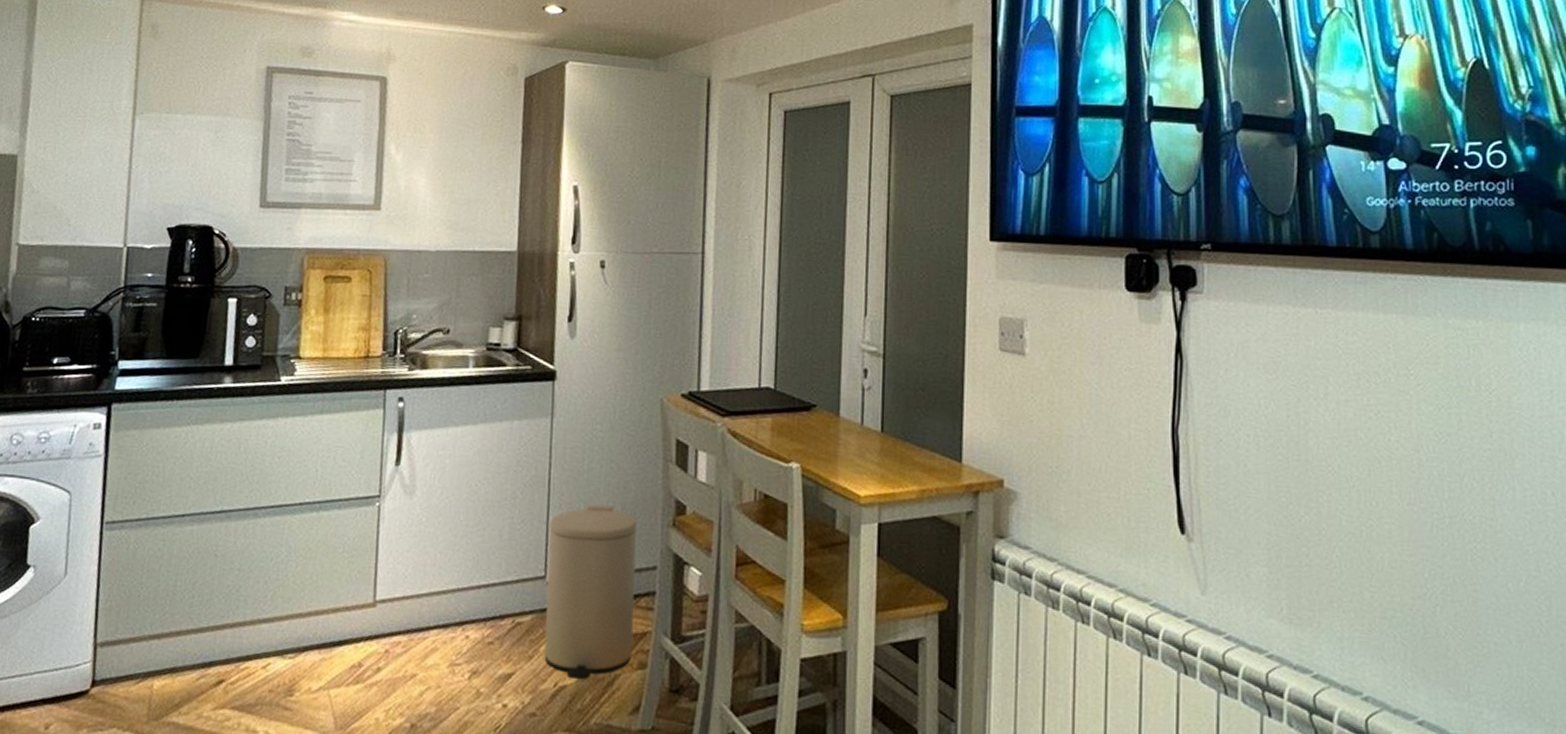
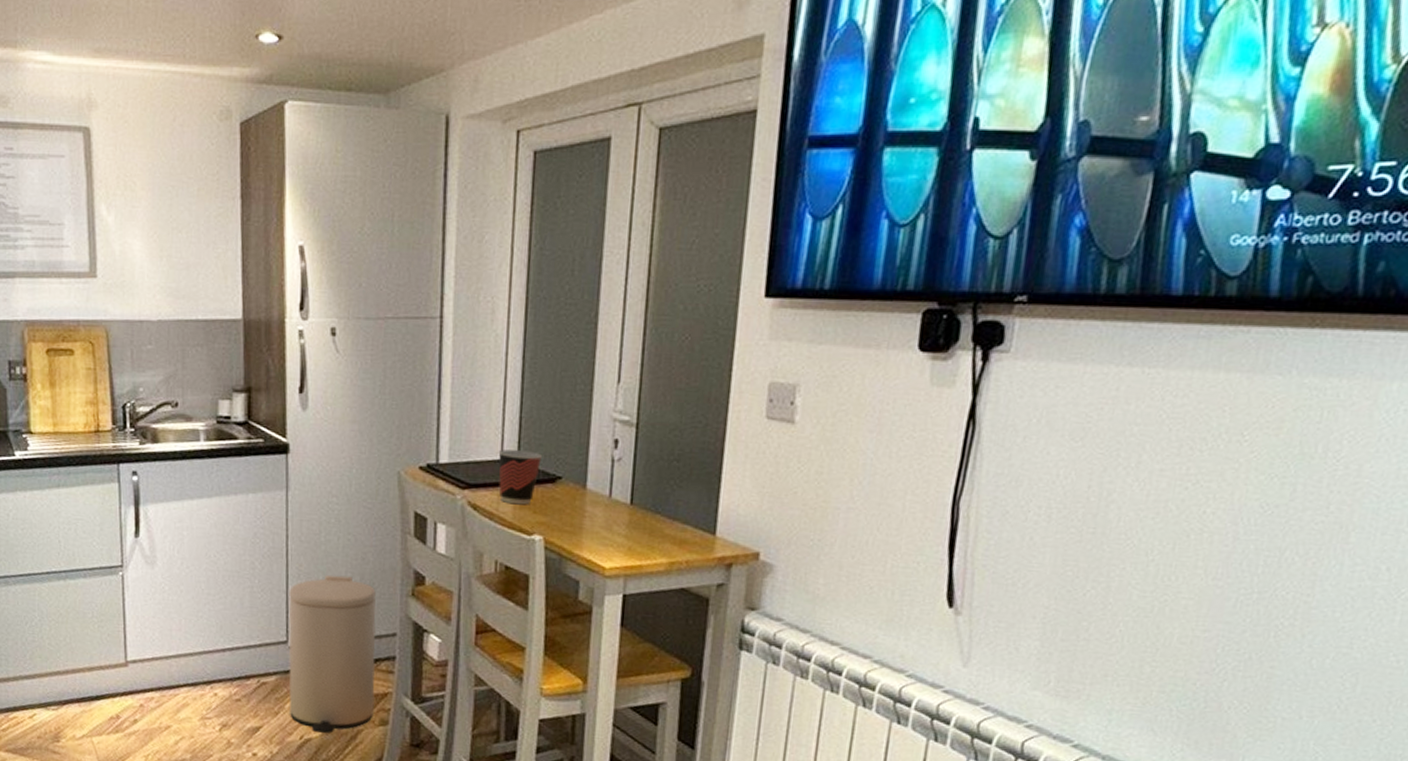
cup: none [756,378,798,433] -> present [498,449,543,505]

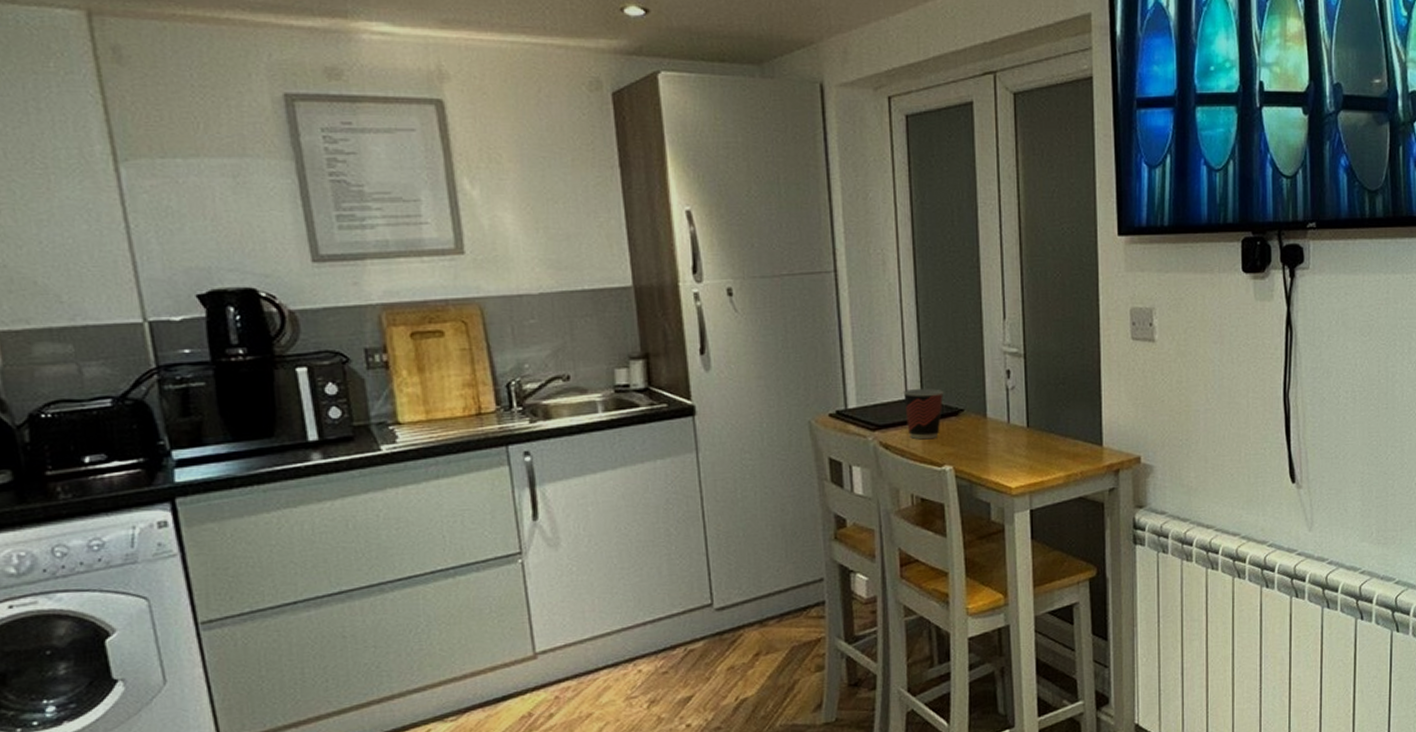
pedal bin: present [289,574,376,734] -> none [709,529,809,692]

